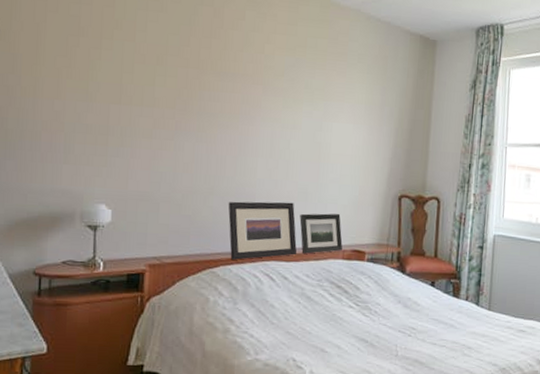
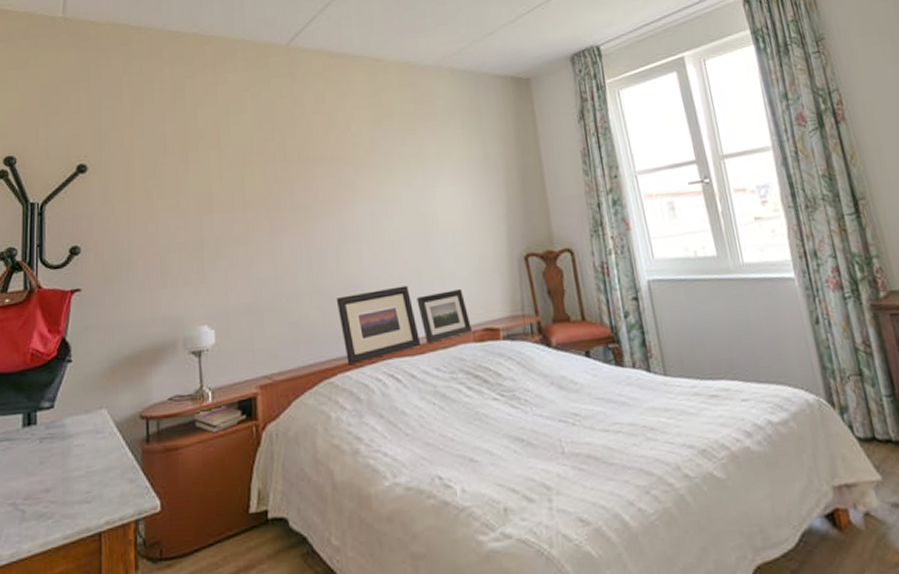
books: none [84,273,134,298] -> present [193,403,247,434]

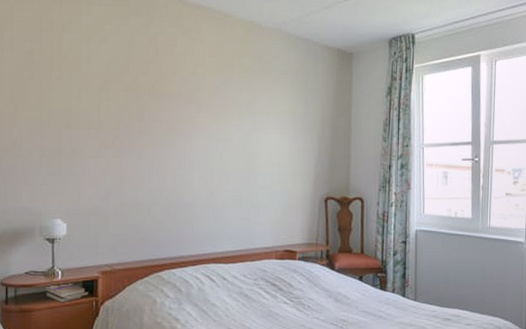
picture frame: present [336,285,422,364] -> none [169,209,234,264]
picture frame: present [417,289,472,343] -> none [235,217,275,255]

